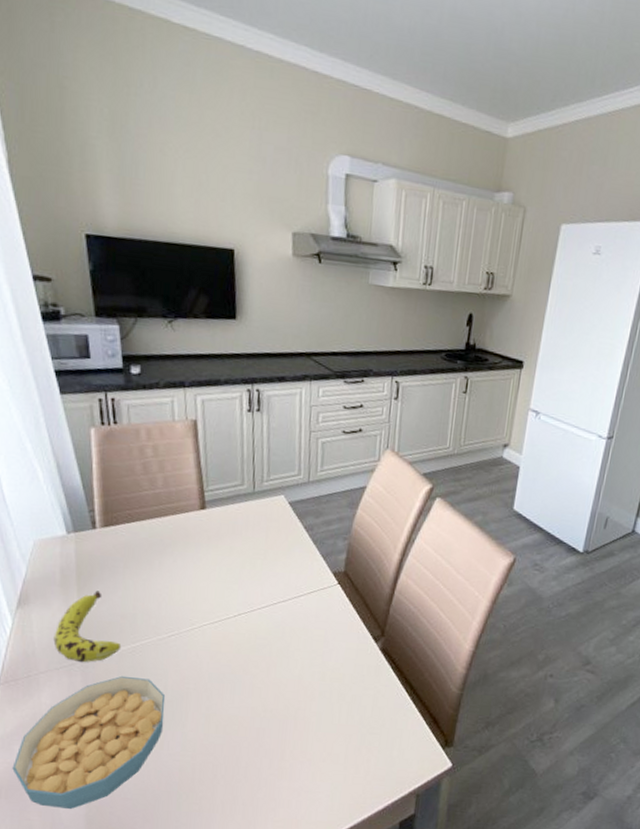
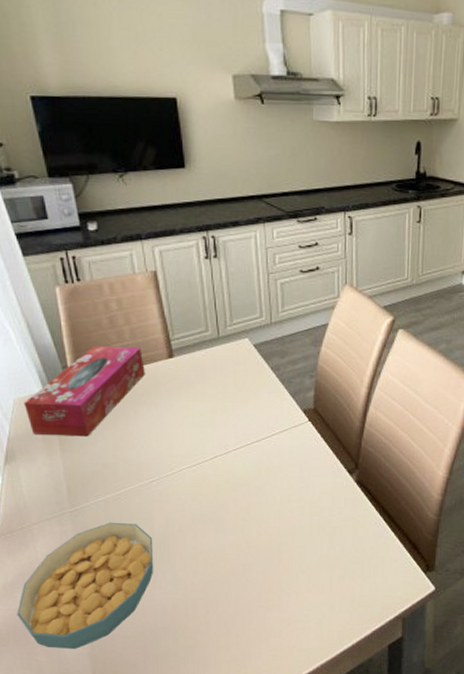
tissue box: none [44,491,175,585] -> present [23,345,145,437]
fruit: present [53,590,122,663] -> none [42,443,107,512]

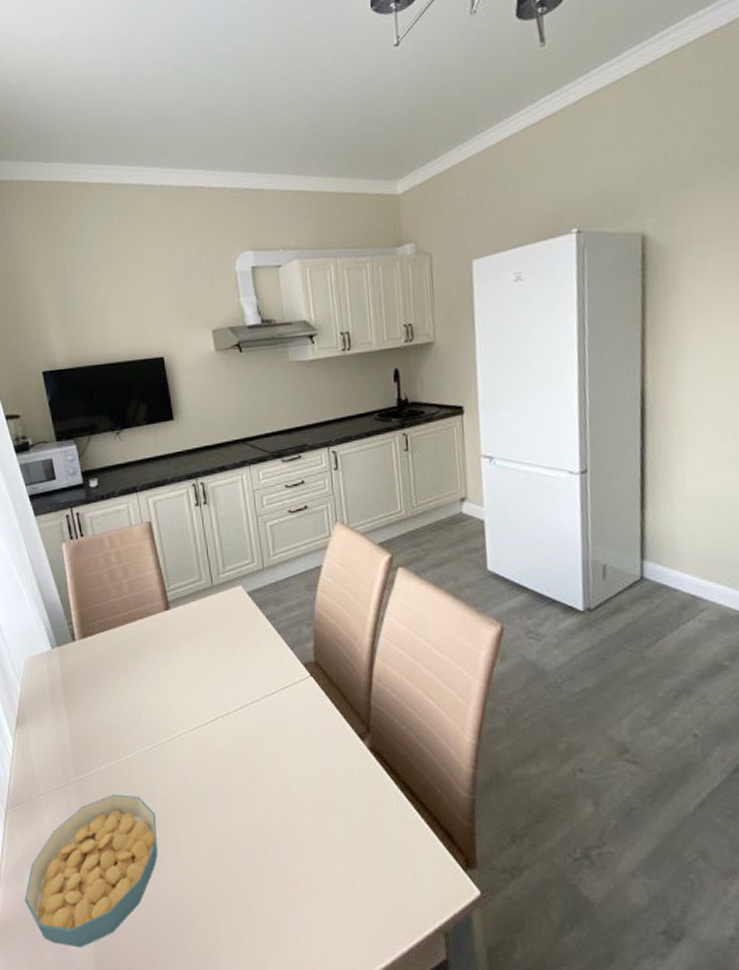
tissue box: present [23,345,145,437] -> none [33,599,143,697]

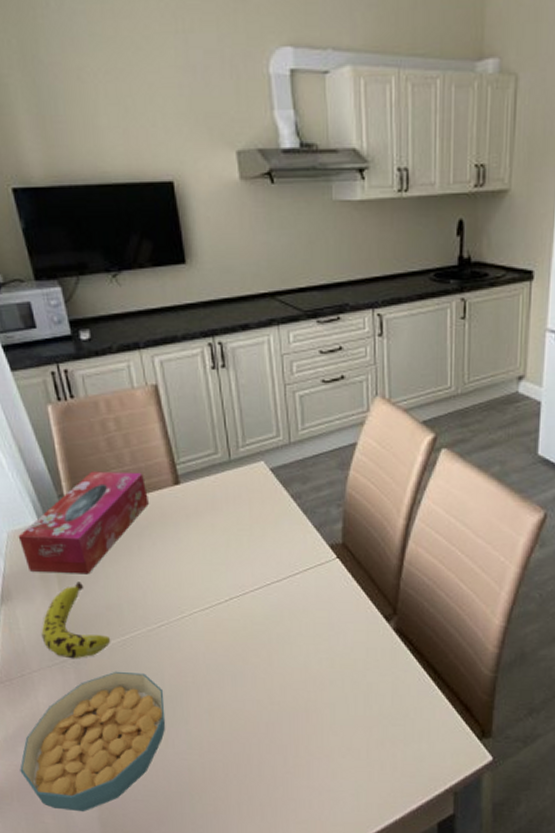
tissue box: none [33,599,143,697] -> present [18,471,149,575]
fruit: none [49,704,110,782] -> present [41,582,111,659]

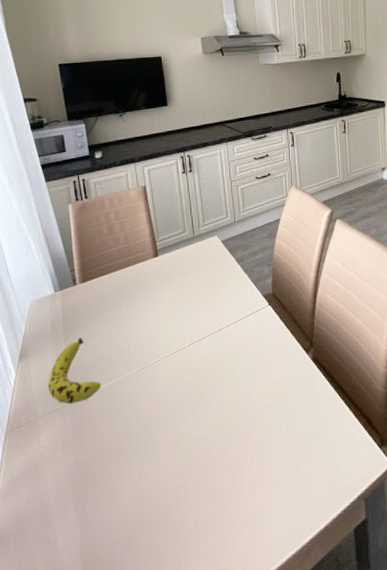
tissue box: present [18,471,149,575] -> none [38,249,135,332]
cereal bowl: present [20,671,166,812] -> none [19,411,140,549]

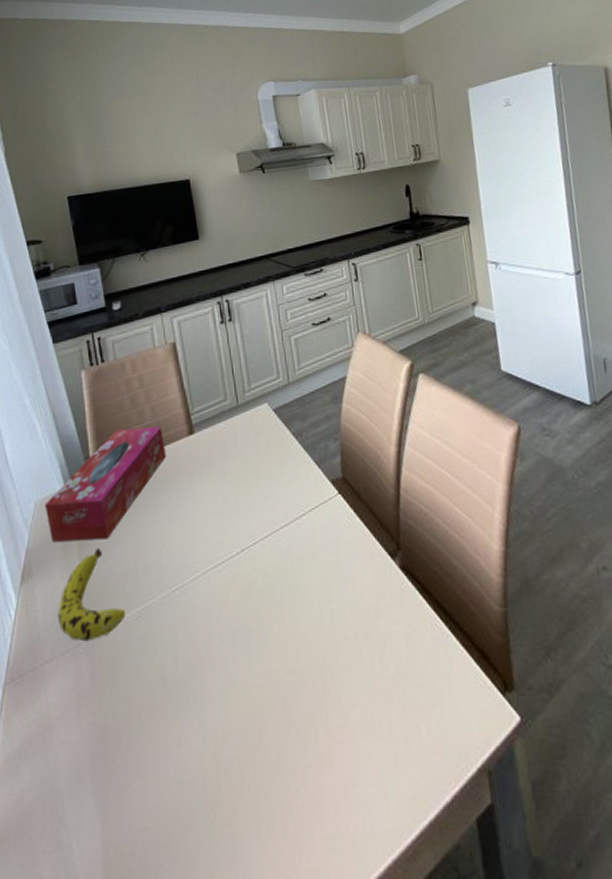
tissue box: none [38,249,135,332] -> present [44,425,166,542]

